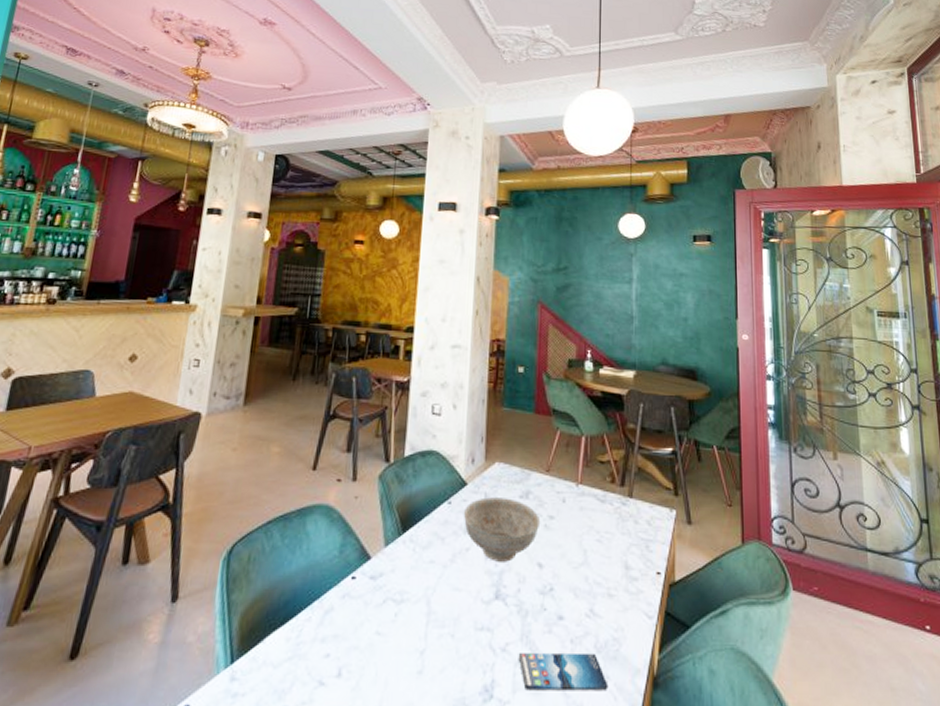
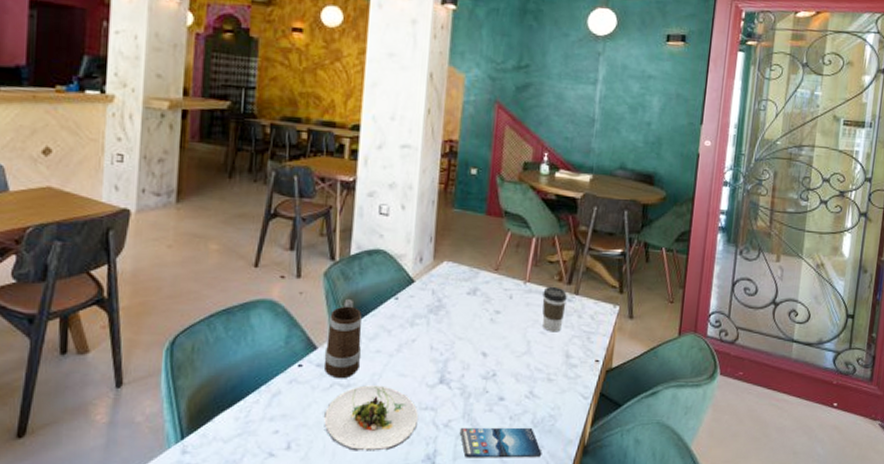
salad plate: none [376,601,474,680] -> present [324,385,418,451]
mug: none [377,503,416,593] -> present [324,298,363,379]
decorative bowl: present [463,497,541,562] -> none [410,294,487,352]
coffee cup: none [596,488,621,540] -> present [542,286,567,332]

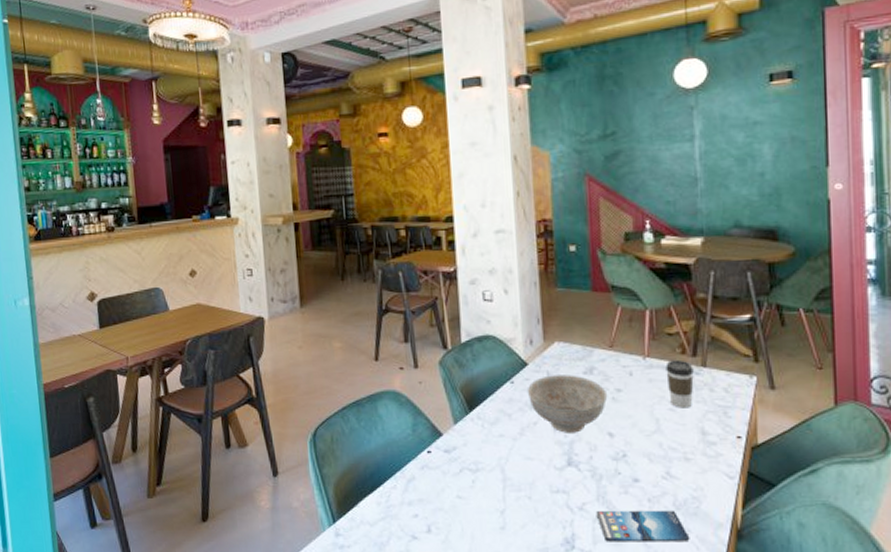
mug: present [324,298,363,379] -> none [450,385,486,464]
salad plate: present [324,385,418,451] -> none [458,469,551,535]
decorative bowl: none [410,294,487,352] -> present [527,375,608,433]

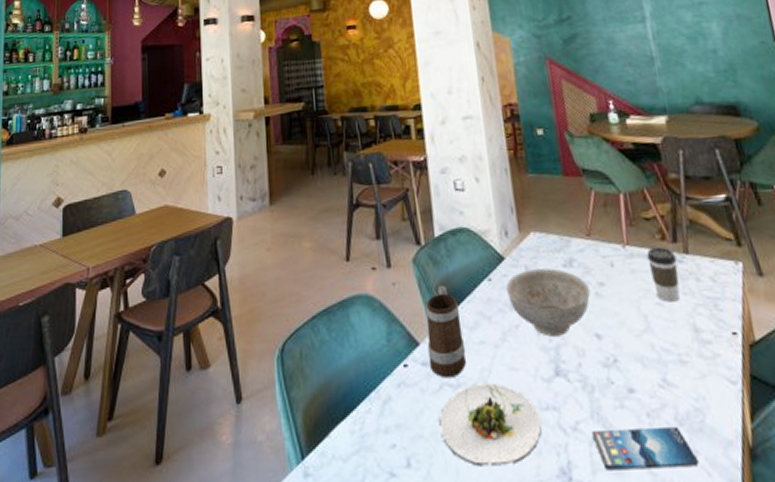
mug: none [450,385,486,464] -> present [426,285,466,378]
salad plate: none [458,469,551,535] -> present [439,383,542,467]

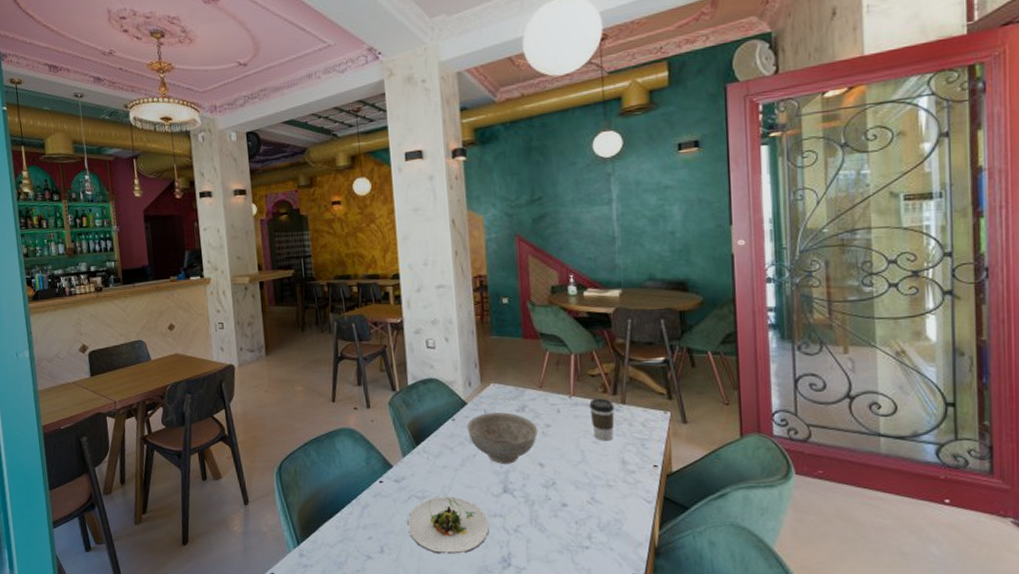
mug: present [426,285,466,378] -> none [399,422,431,492]
smartphone: present [591,426,700,471] -> none [529,531,613,560]

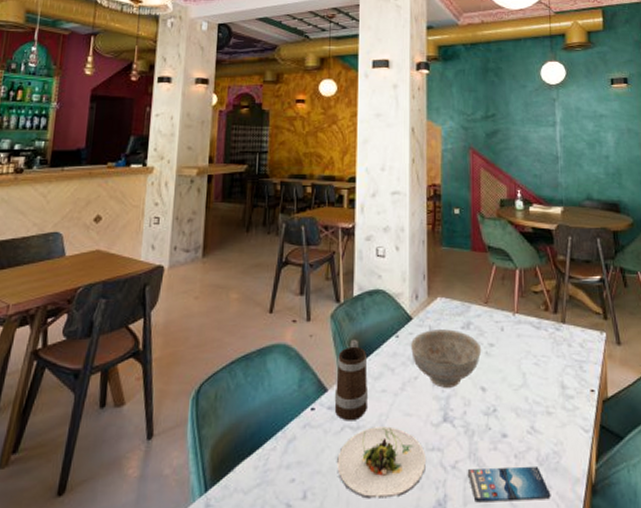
mug: none [399,422,431,492] -> present [334,339,369,421]
smartphone: none [529,531,613,560] -> present [467,465,551,503]
coffee cup: present [589,398,615,441] -> none [532,316,555,363]

